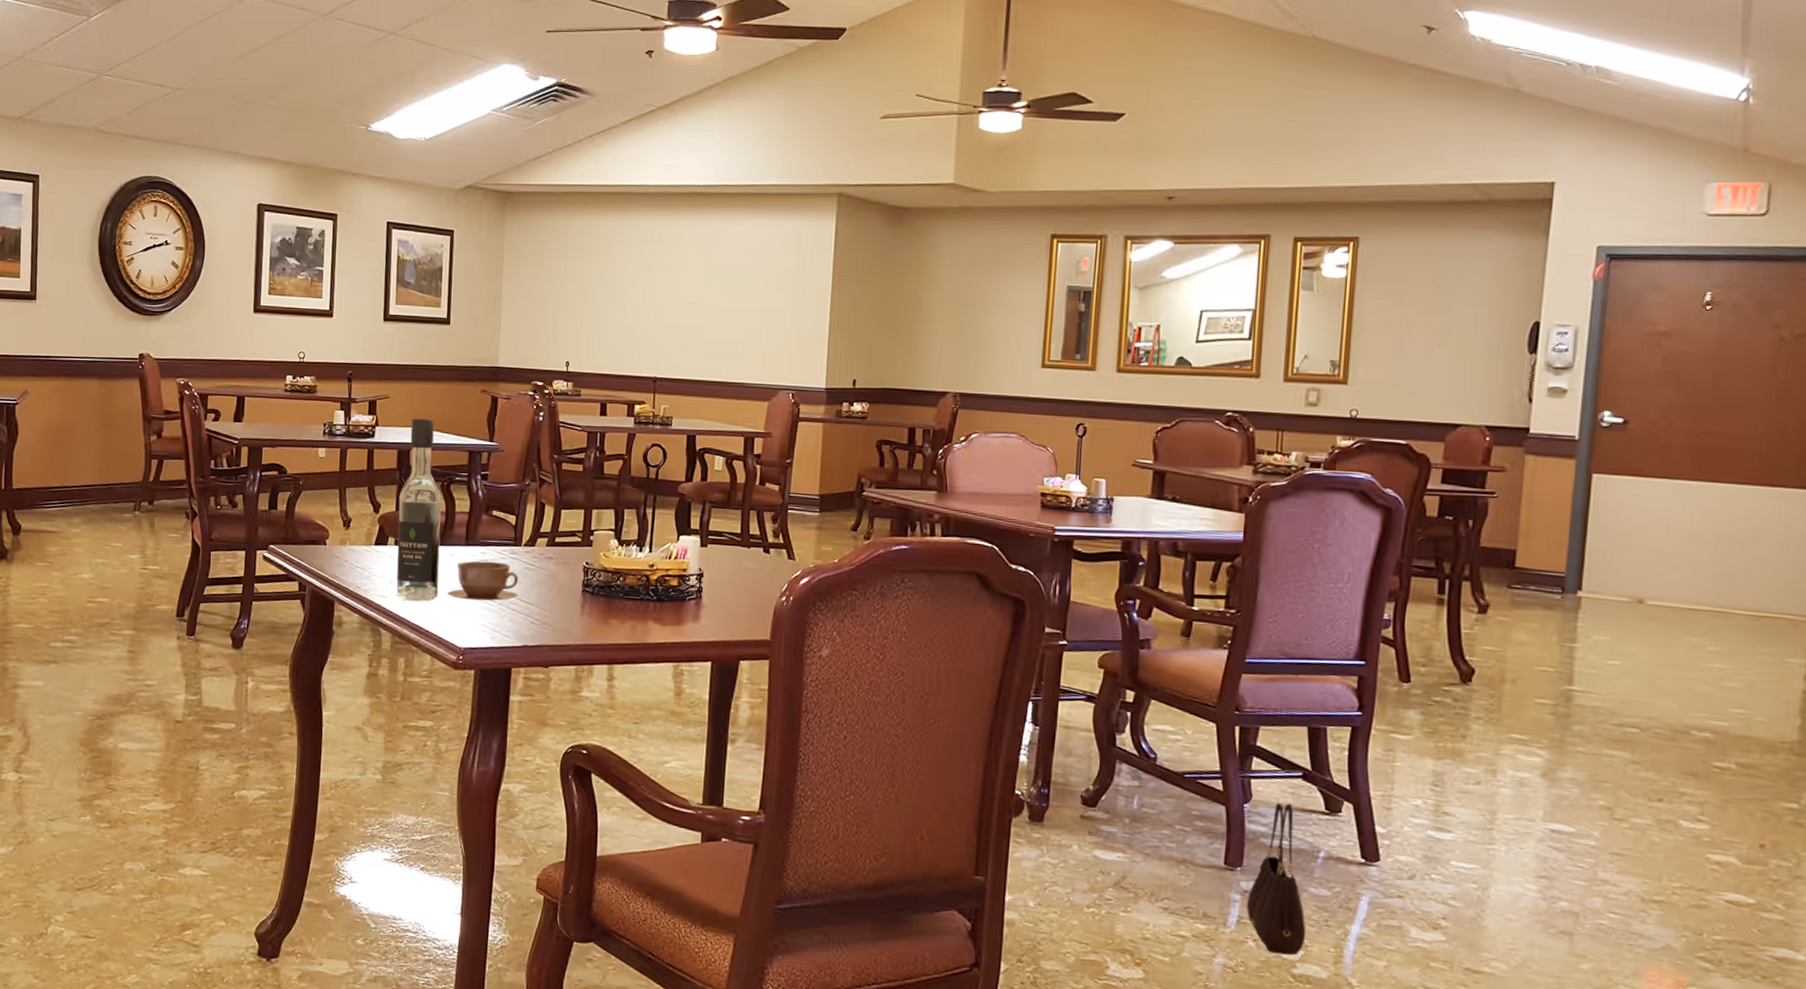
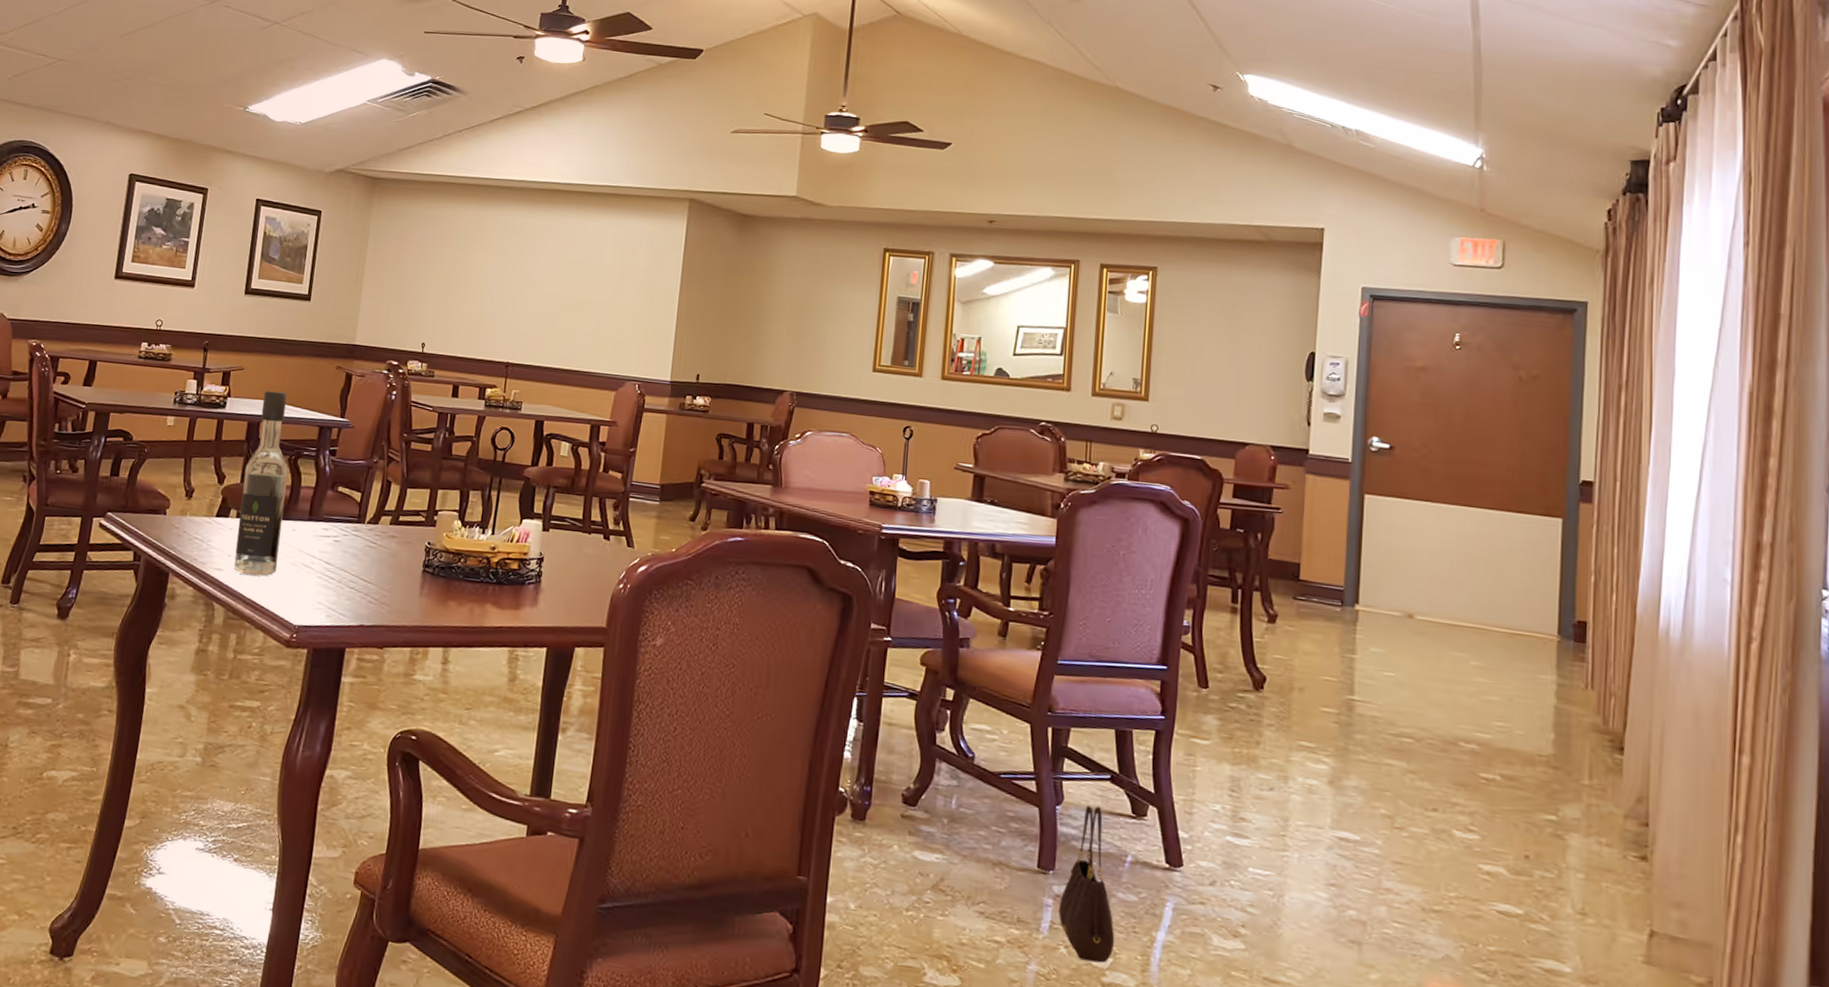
teacup: present [447,560,519,601] -> none [285,536,360,578]

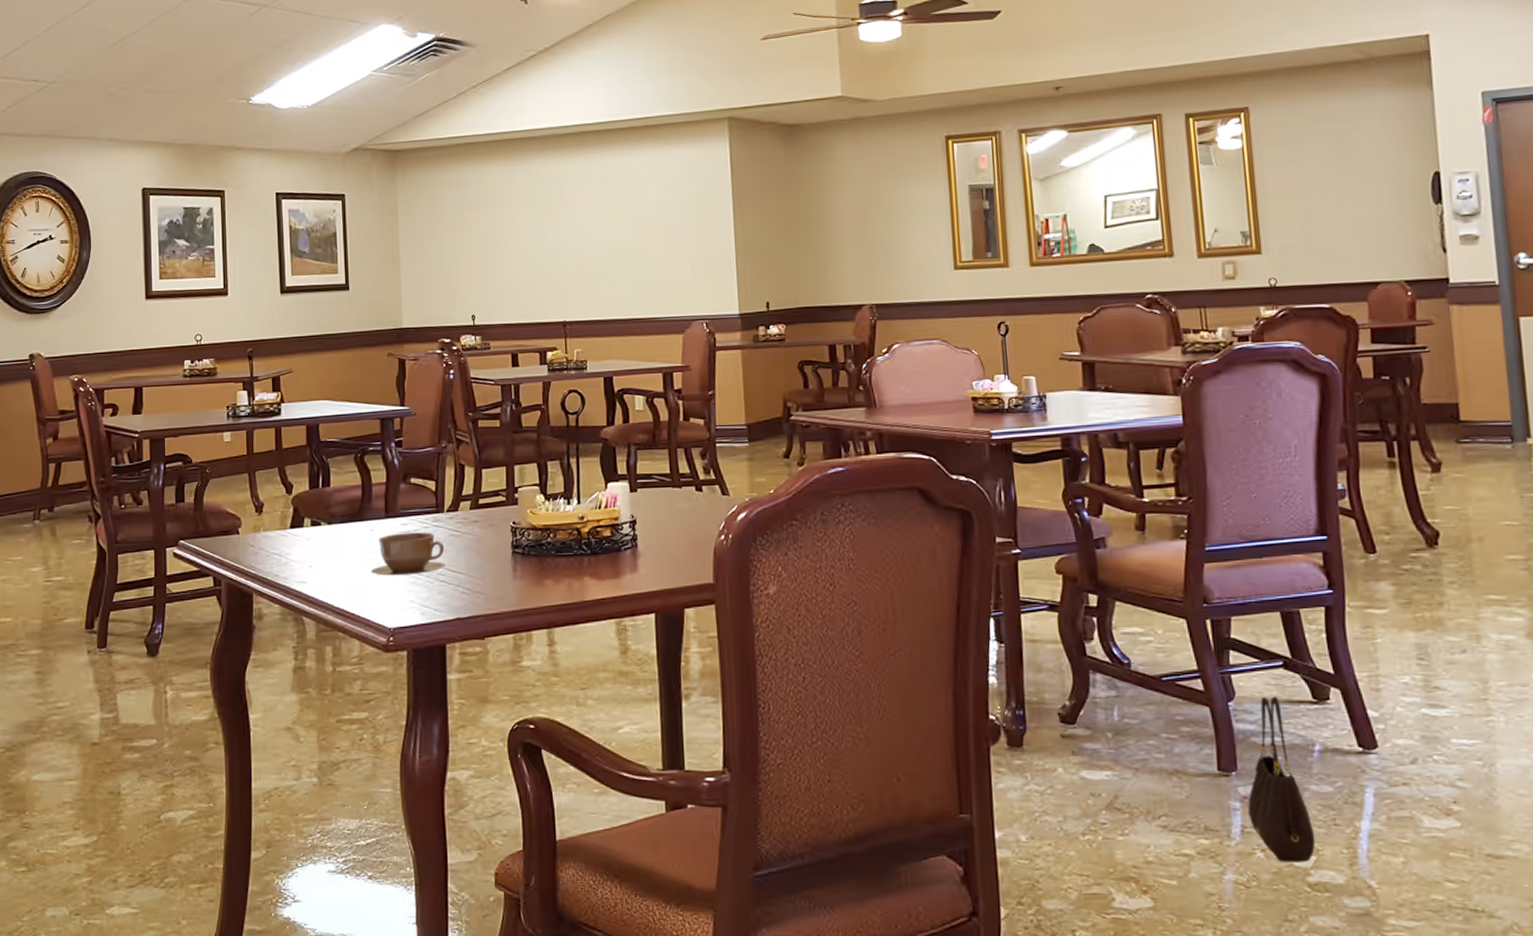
bottle: present [233,390,288,576] -> none [311,388,362,584]
teacup: none [285,536,360,578] -> present [370,532,445,576]

